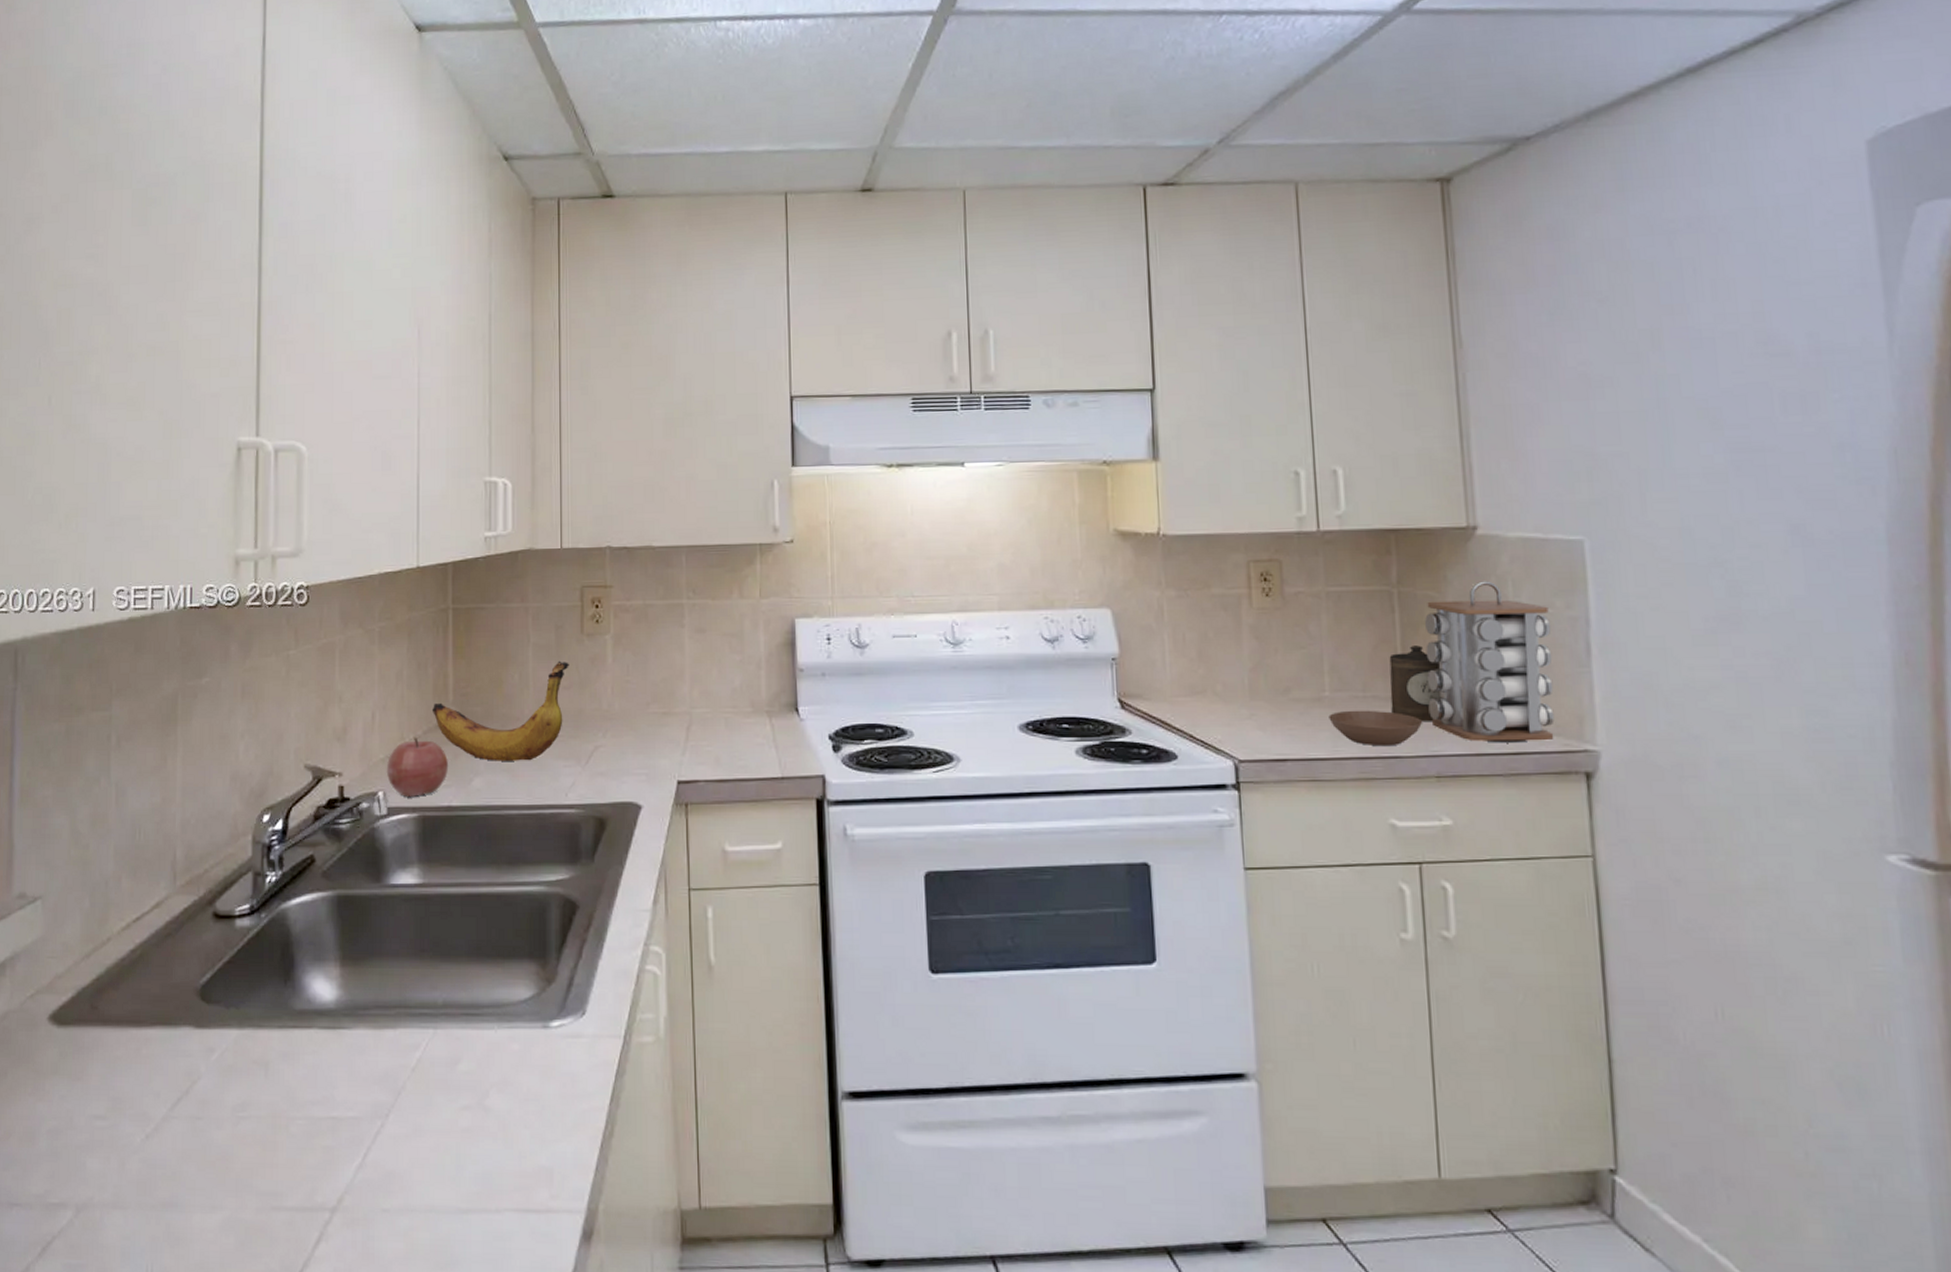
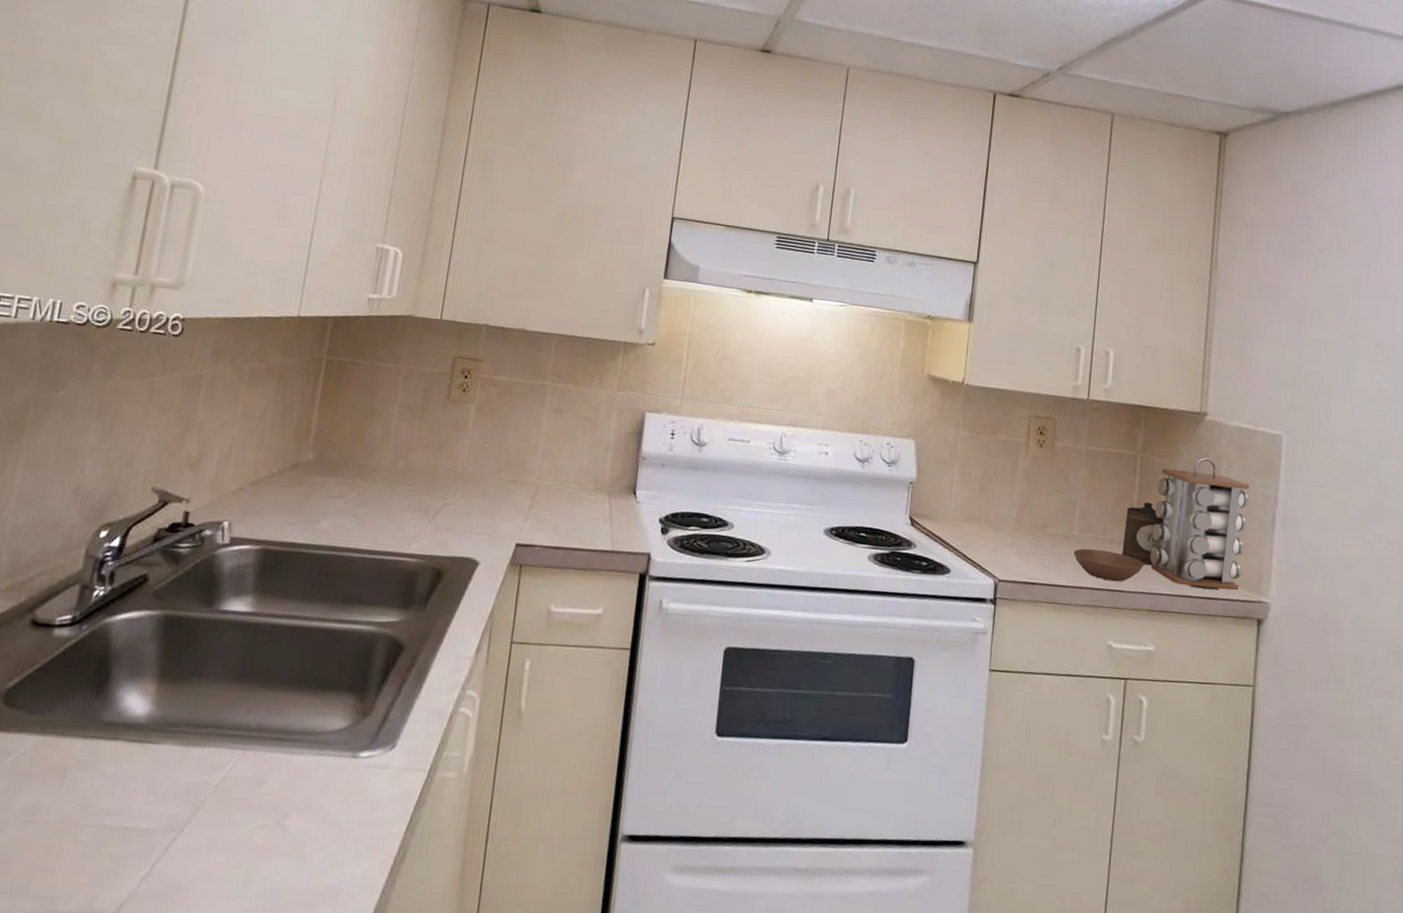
fruit: present [386,736,449,797] -> none [235,473,299,530]
banana: present [431,660,569,761] -> none [290,421,431,510]

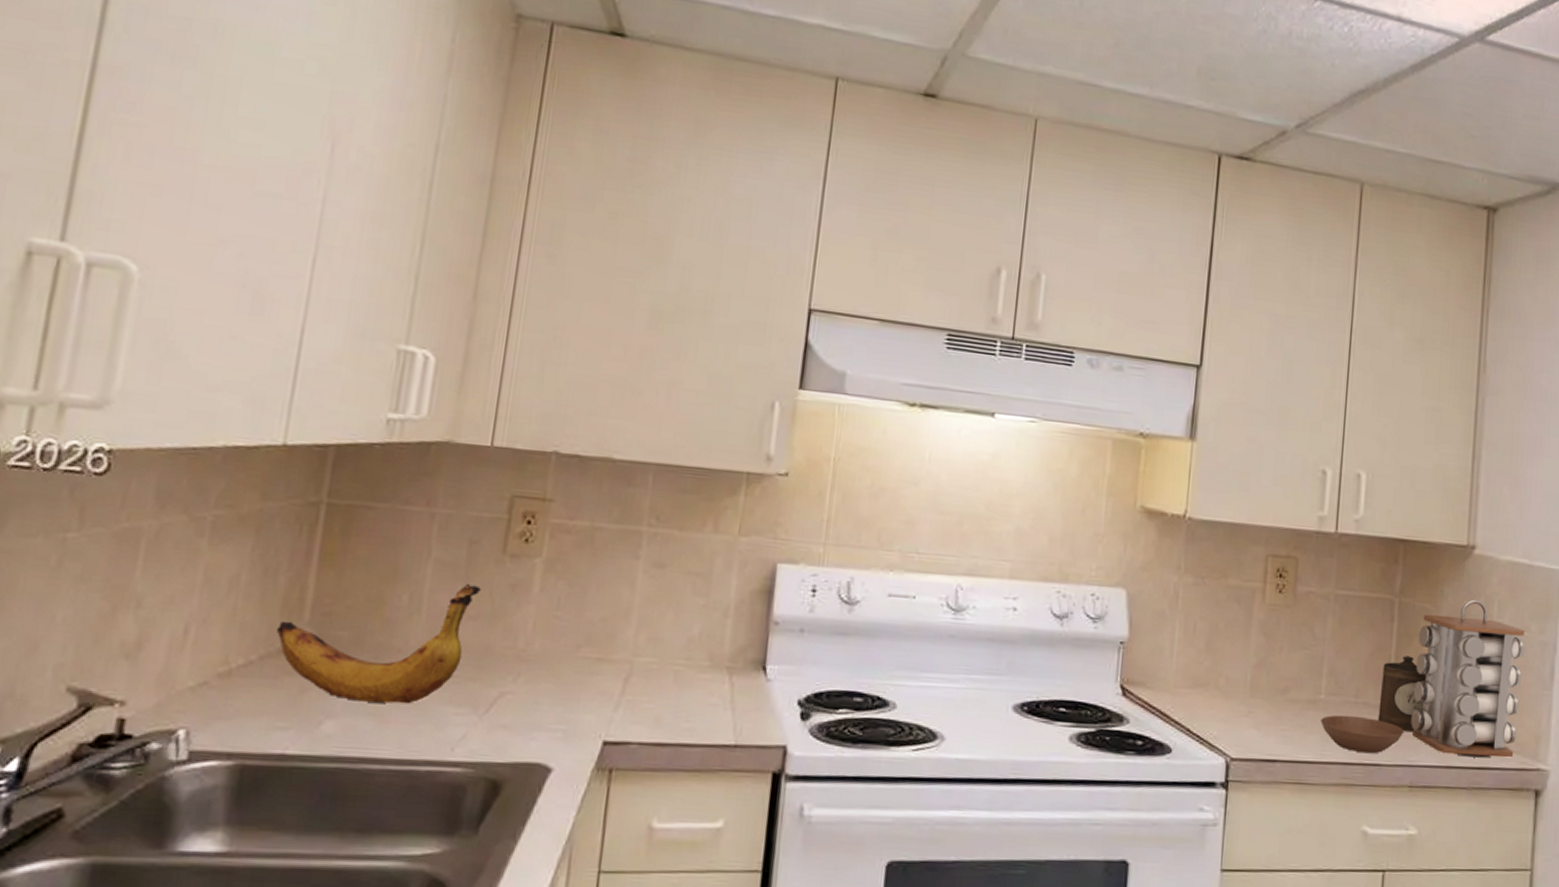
banana: none [290,421,431,510] -> present [276,583,481,704]

